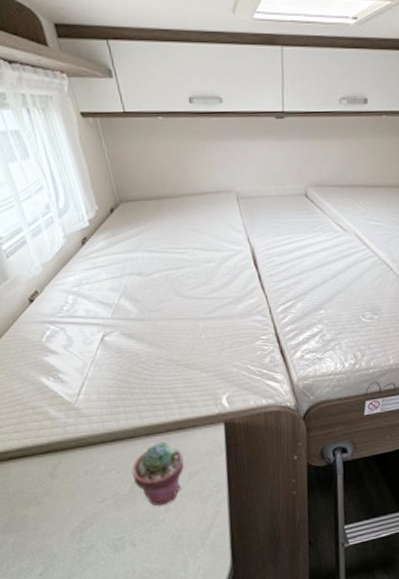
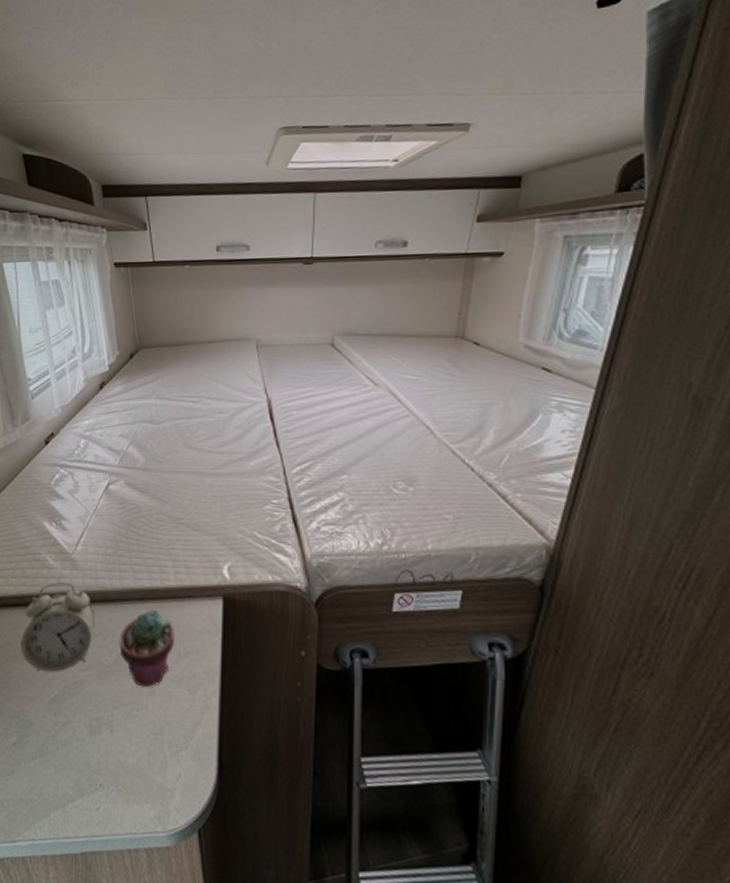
alarm clock: none [32,429,106,511] -> present [20,581,94,673]

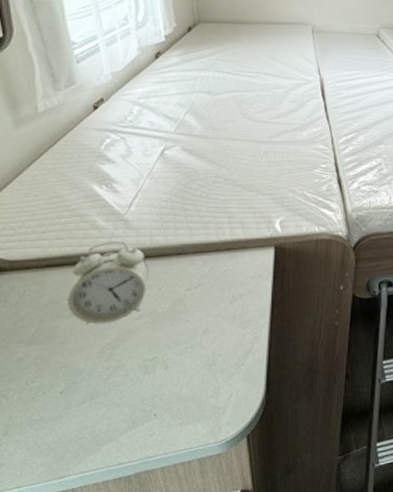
potted succulent: present [119,609,174,688] -> none [174,260,229,328]

